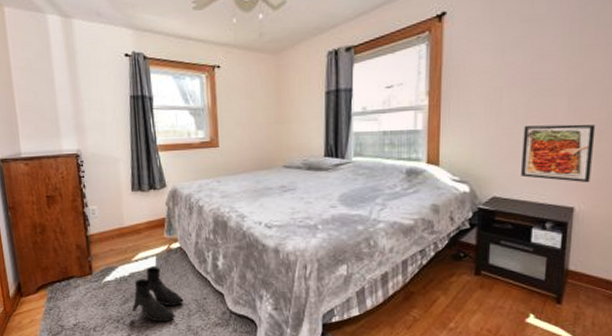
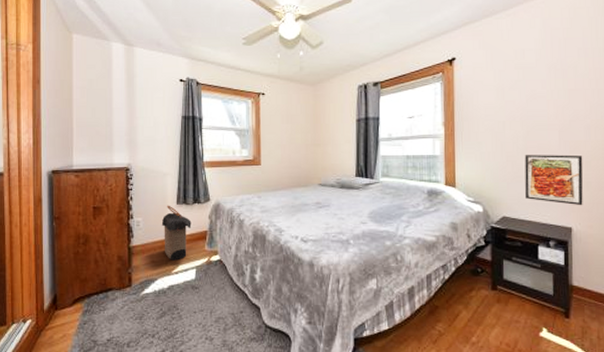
laundry hamper: none [117,192,149,248] -> present [161,205,192,261]
boots: present [132,267,184,322] -> none [169,279,221,337]

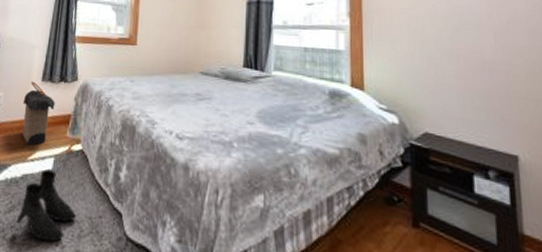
boots: none [169,279,221,337] -> present [17,169,76,242]
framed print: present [524,154,583,206] -> none [451,58,532,129]

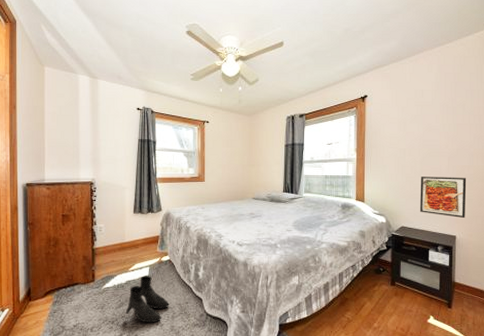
laundry hamper: present [22,81,55,146] -> none [120,214,146,260]
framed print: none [451,58,532,129] -> present [420,177,467,219]

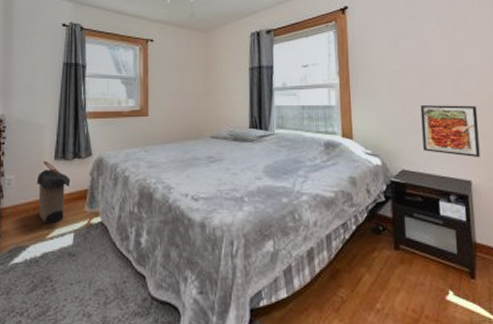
laundry hamper: none [120,214,146,260] -> present [36,160,71,224]
boots: present [126,276,169,323] -> none [41,245,101,314]

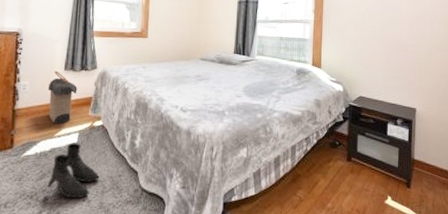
boots: none [41,245,101,314] -> present [48,143,100,199]
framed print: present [420,105,480,158] -> none [379,43,428,90]

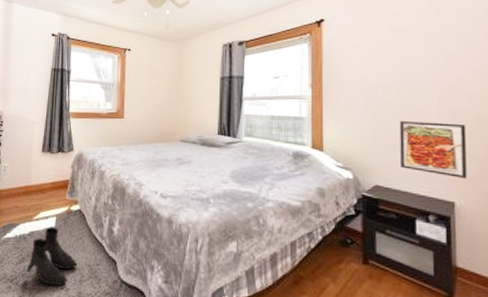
laundry hamper: present [47,70,78,124] -> none [26,152,55,207]
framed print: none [379,43,428,90] -> present [399,121,467,179]

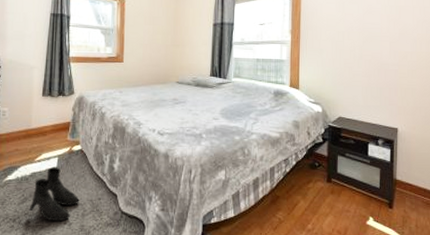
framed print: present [399,121,467,179] -> none [359,62,410,110]

